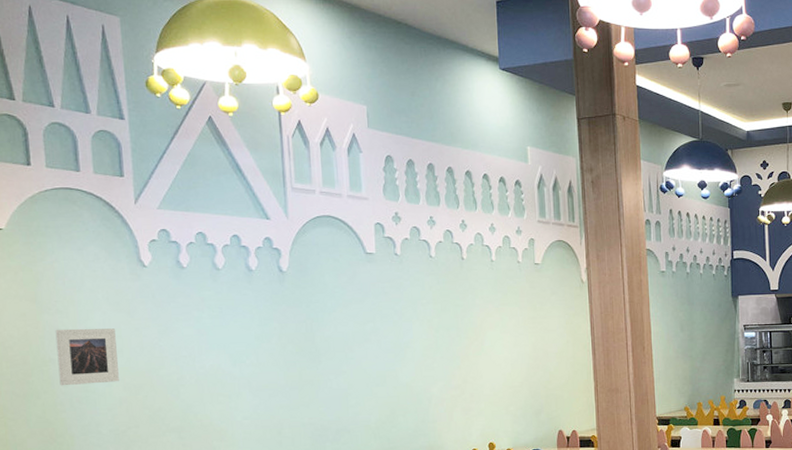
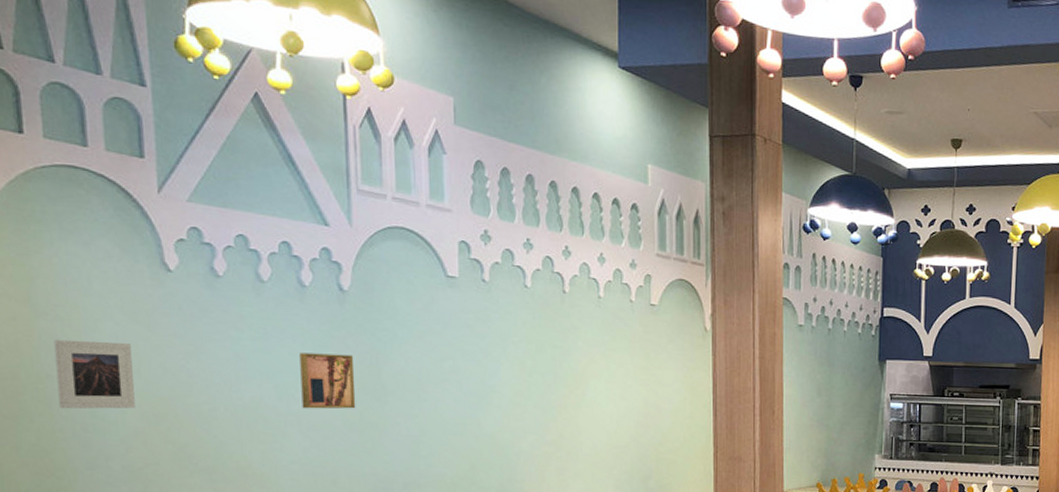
wall art: none [249,324,296,372] -> present [299,352,356,409]

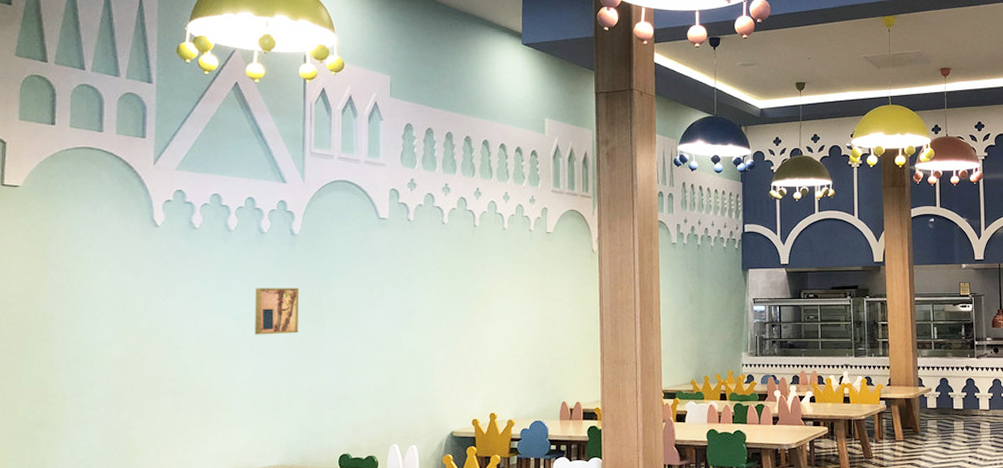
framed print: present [54,339,135,409] -> none [58,286,120,345]

